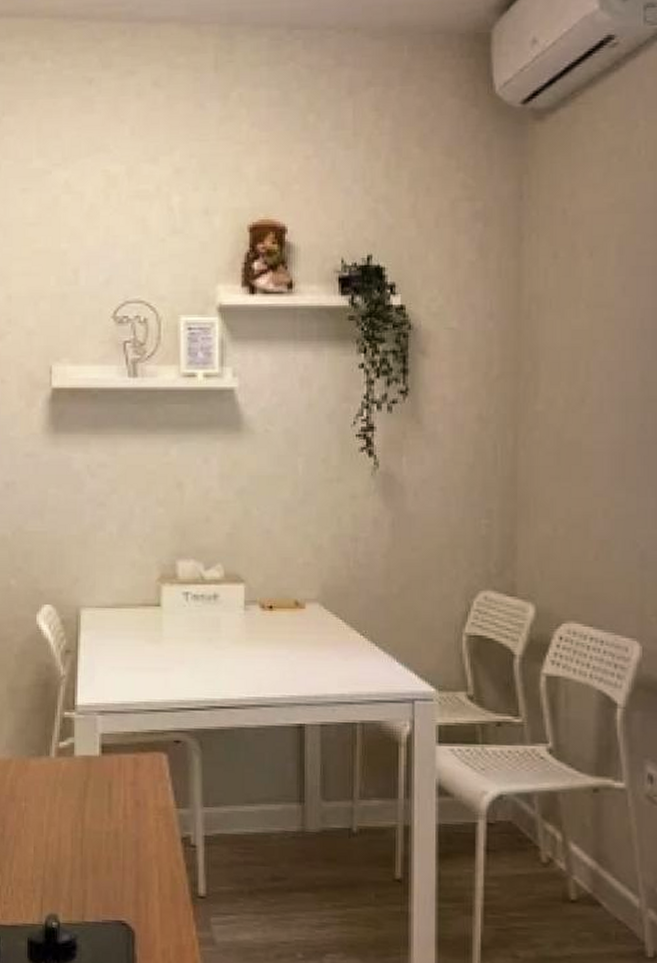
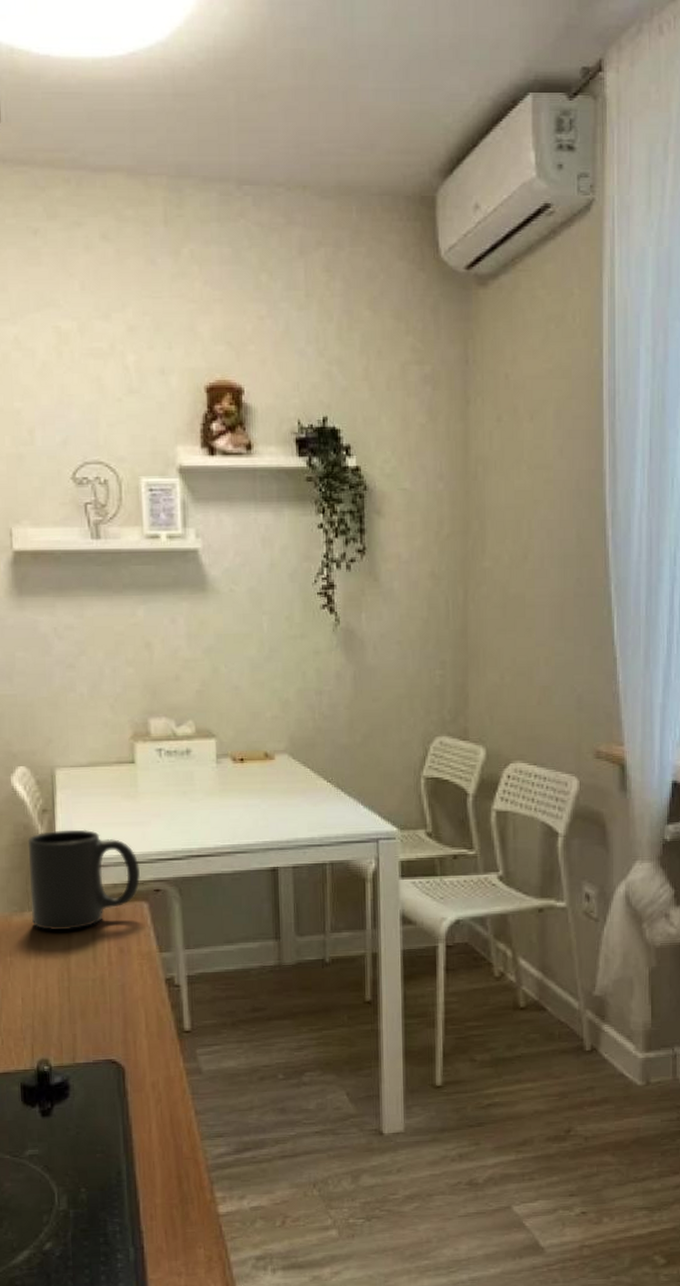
mug: none [48,672,161,779] -> present [27,829,141,931]

